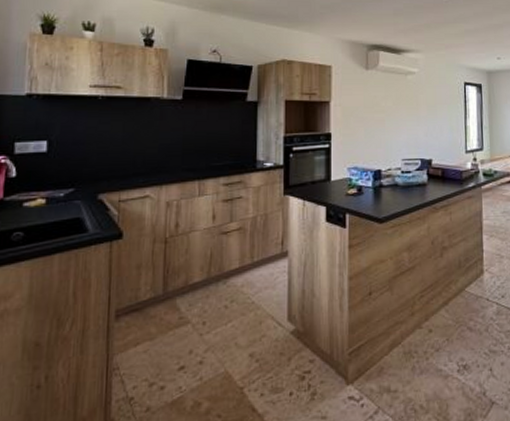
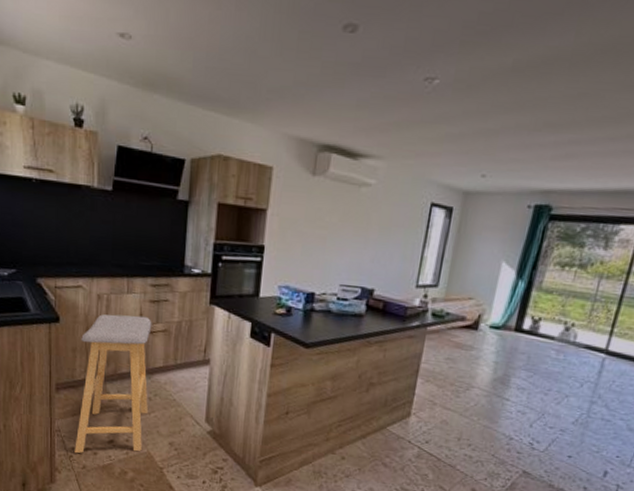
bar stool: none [136,217,226,394] -> present [74,314,152,454]

